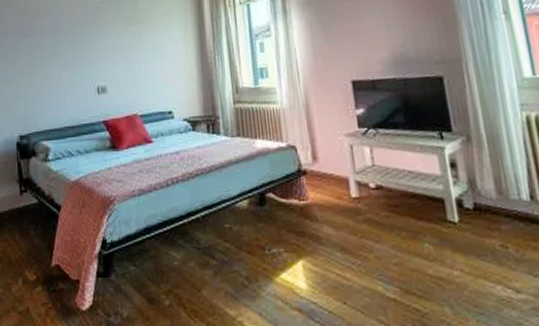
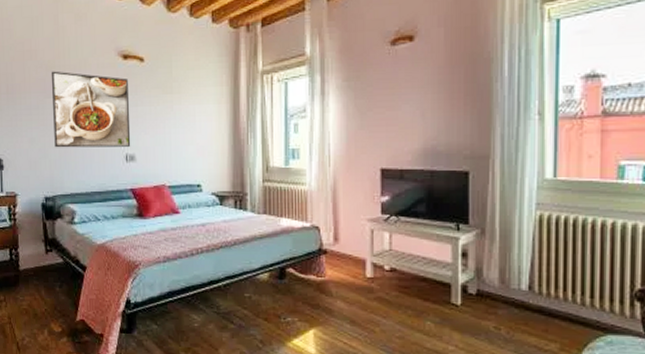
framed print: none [25,12,102,86] -> present [51,71,131,148]

